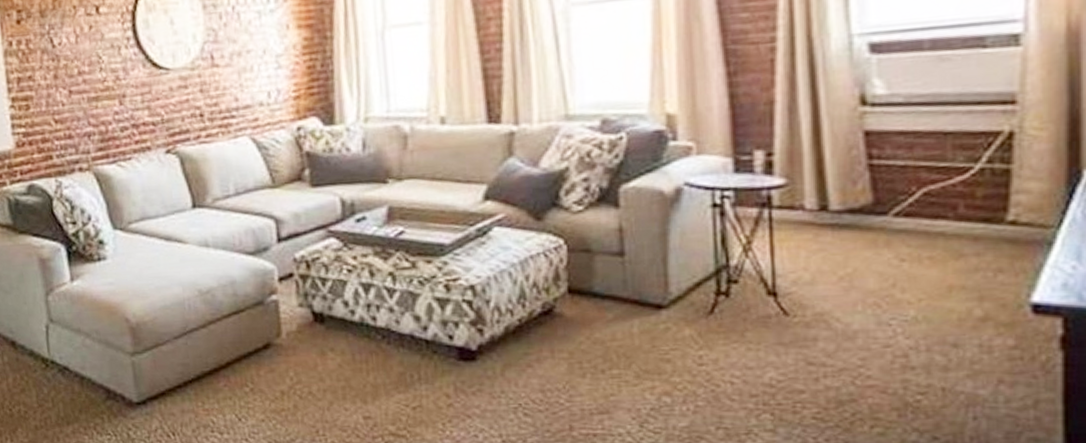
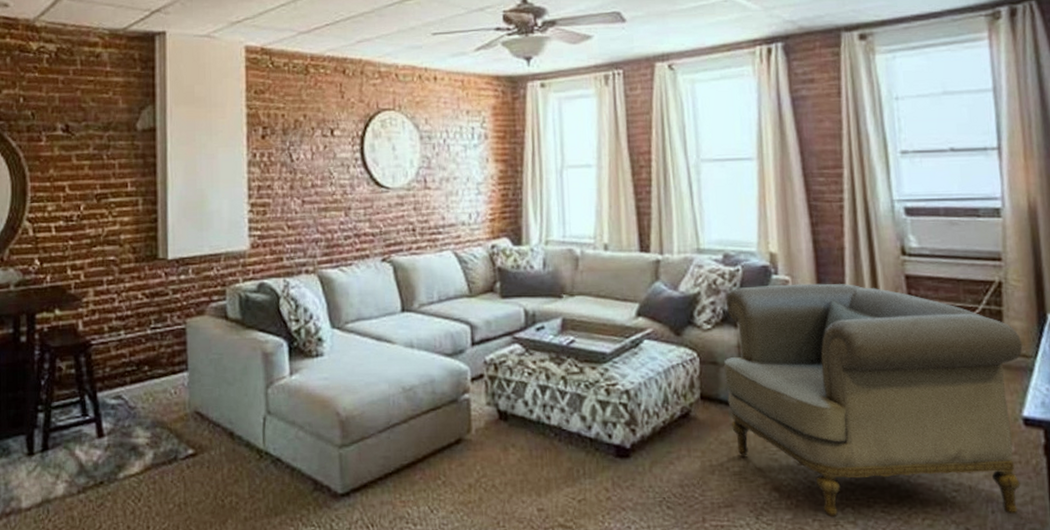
armchair: none [599,146,1040,426] -> present [723,283,1023,518]

